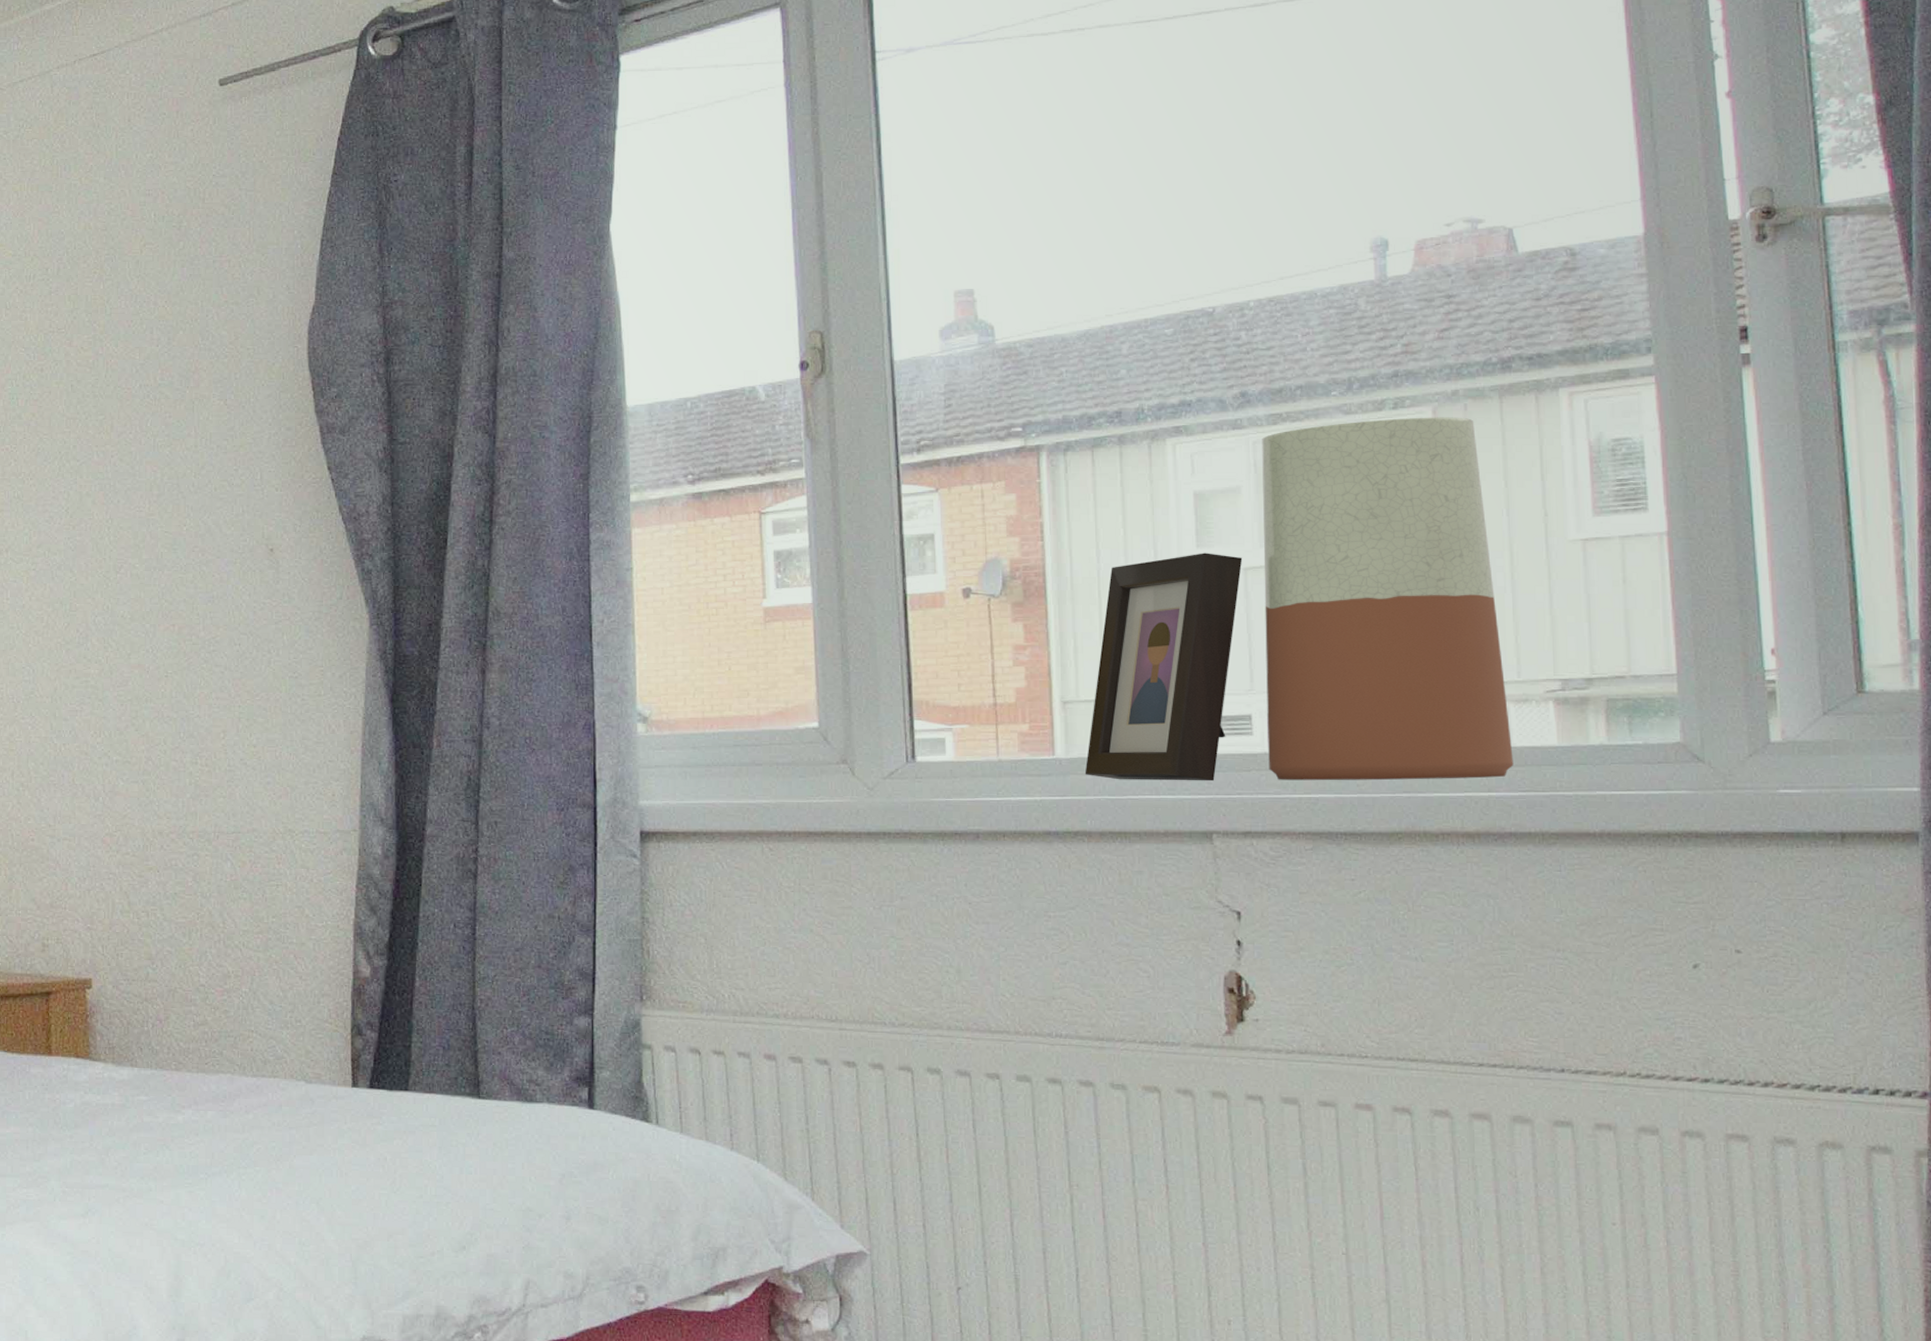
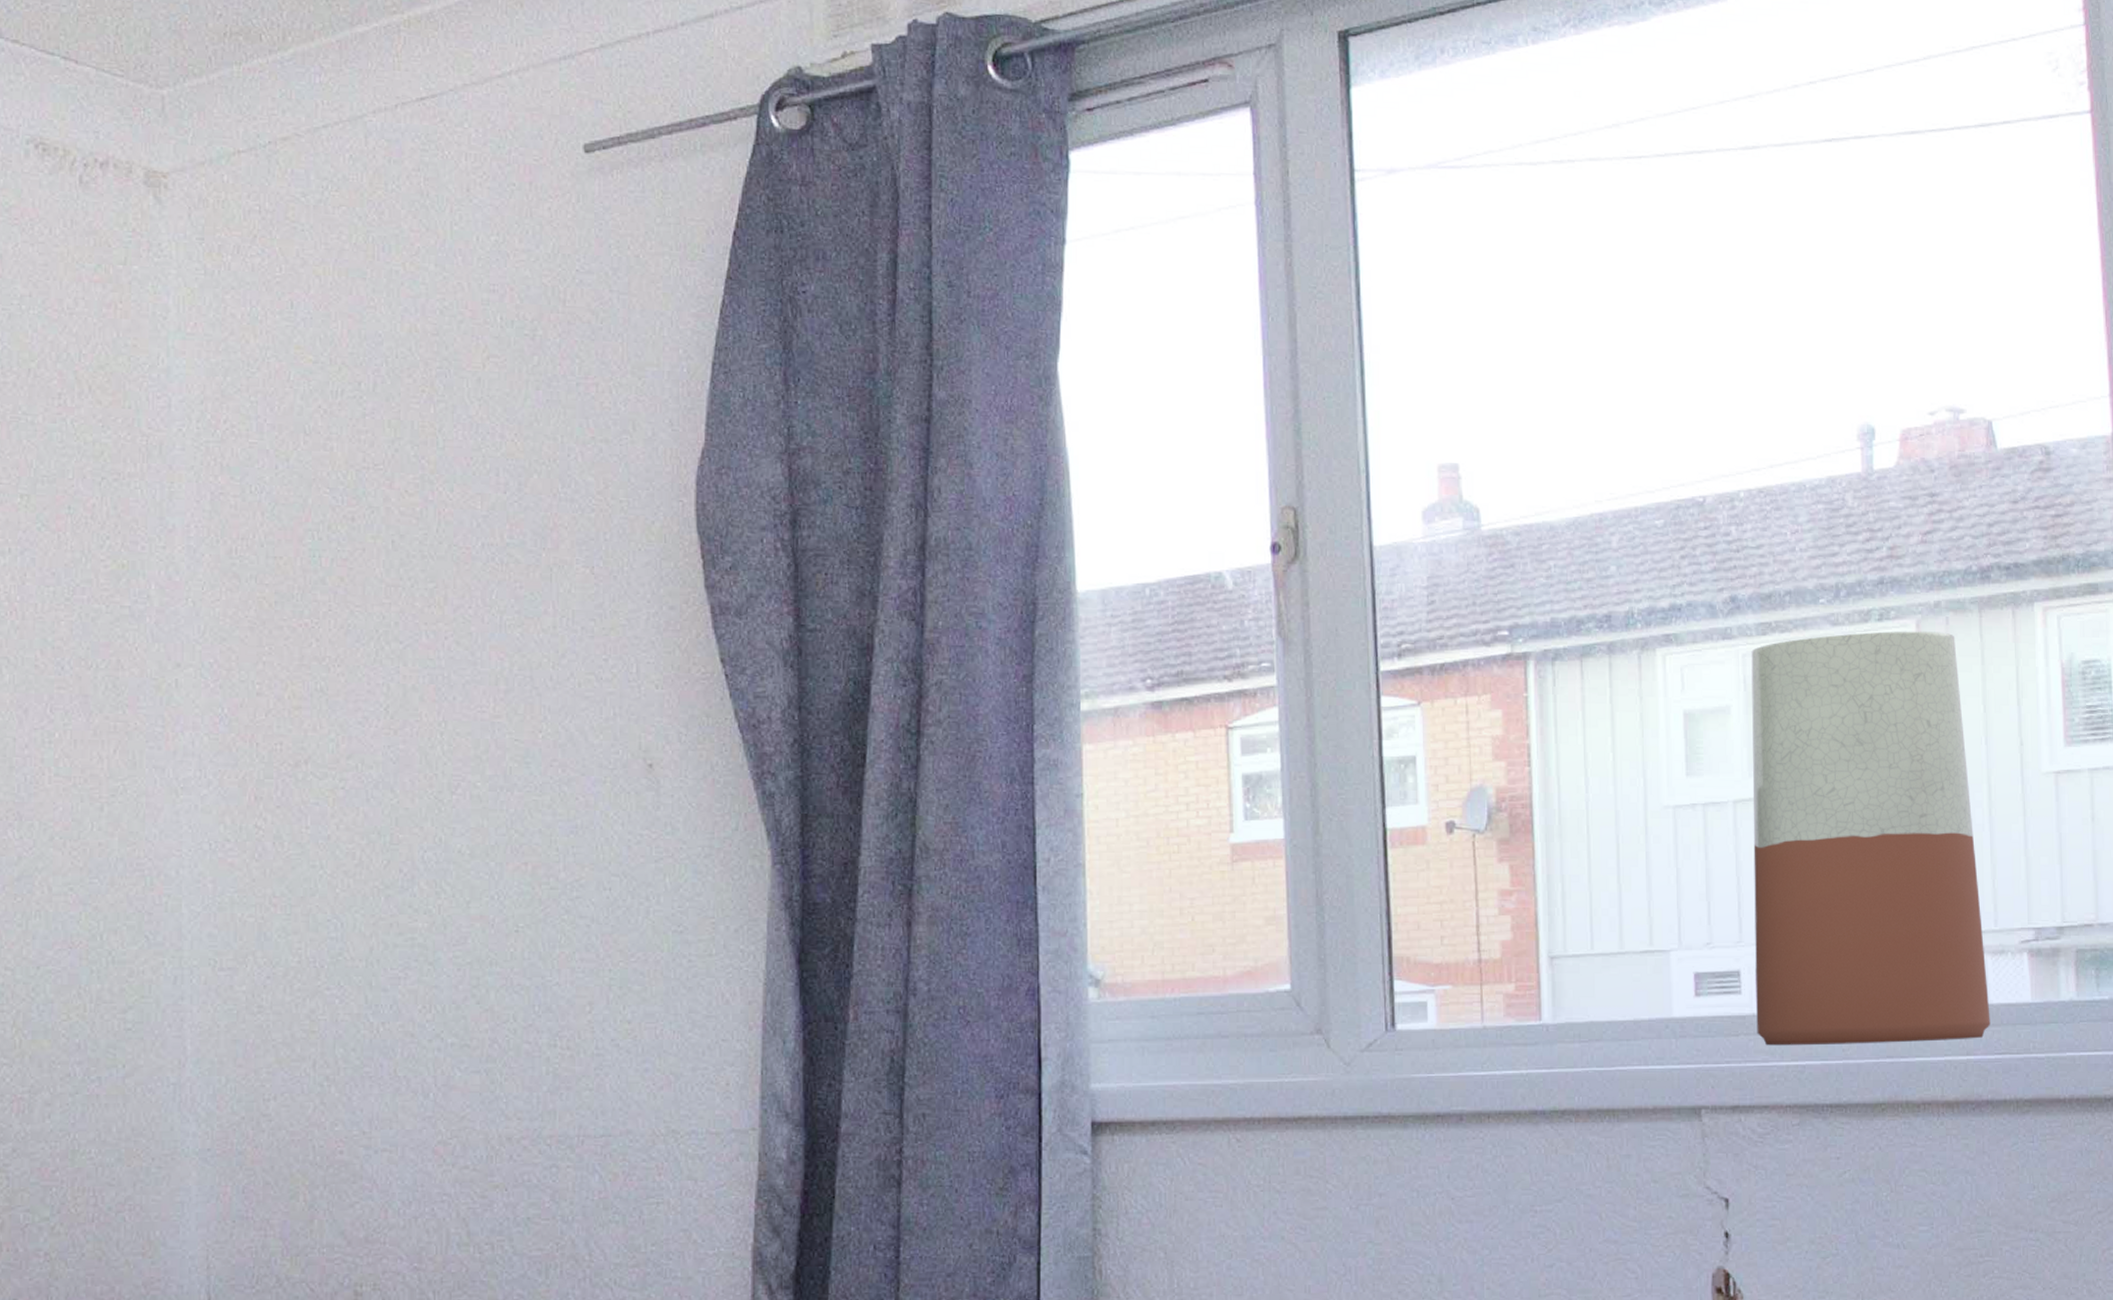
picture frame: present [1084,553,1243,781] -> none [1572,782,1732,1048]

